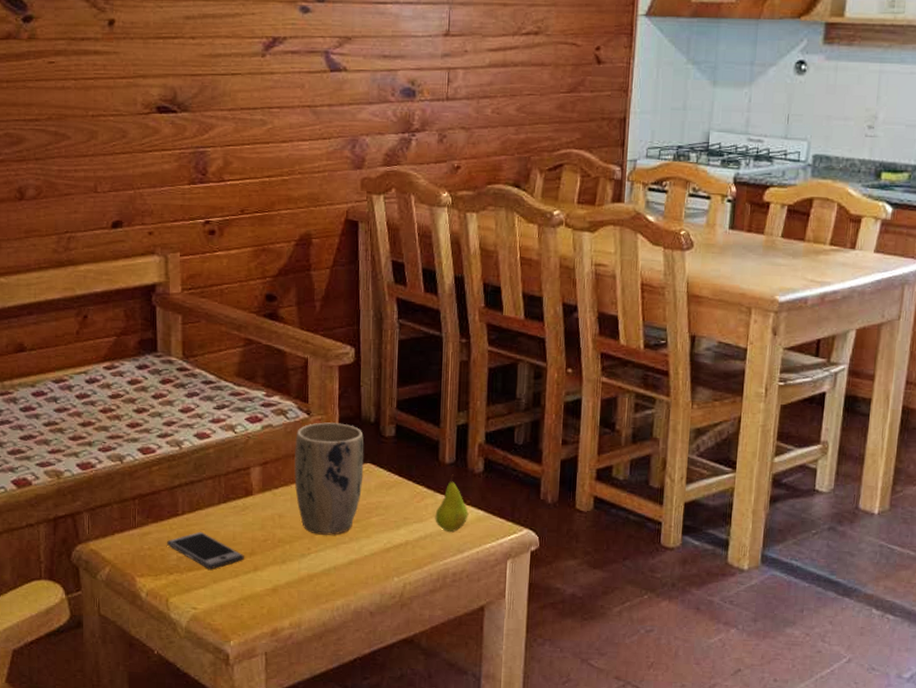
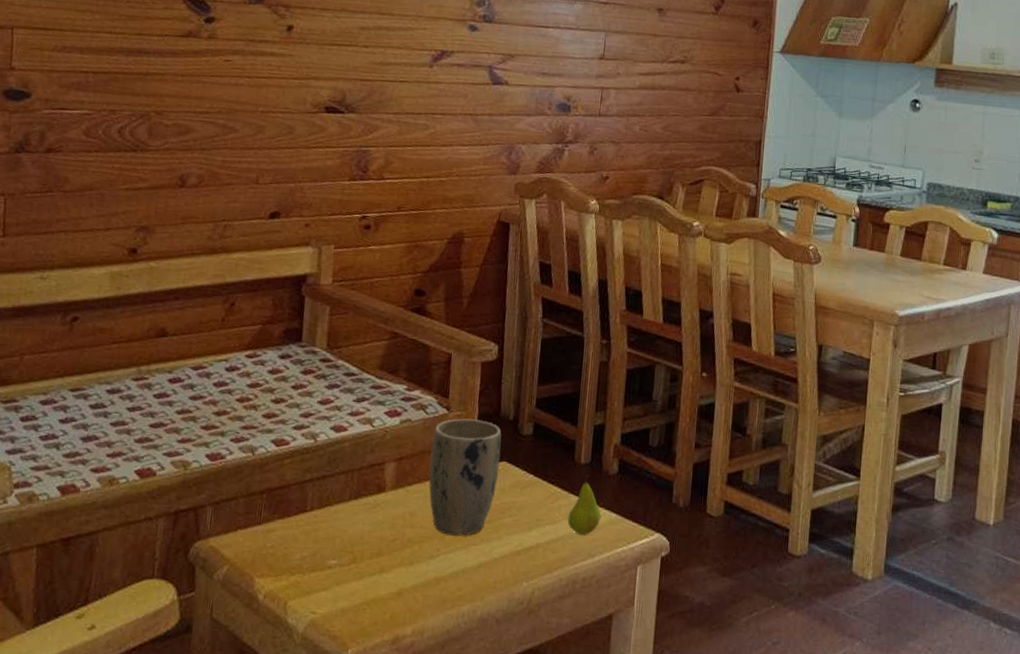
smartphone: present [166,531,244,570] -> none [290,529,371,571]

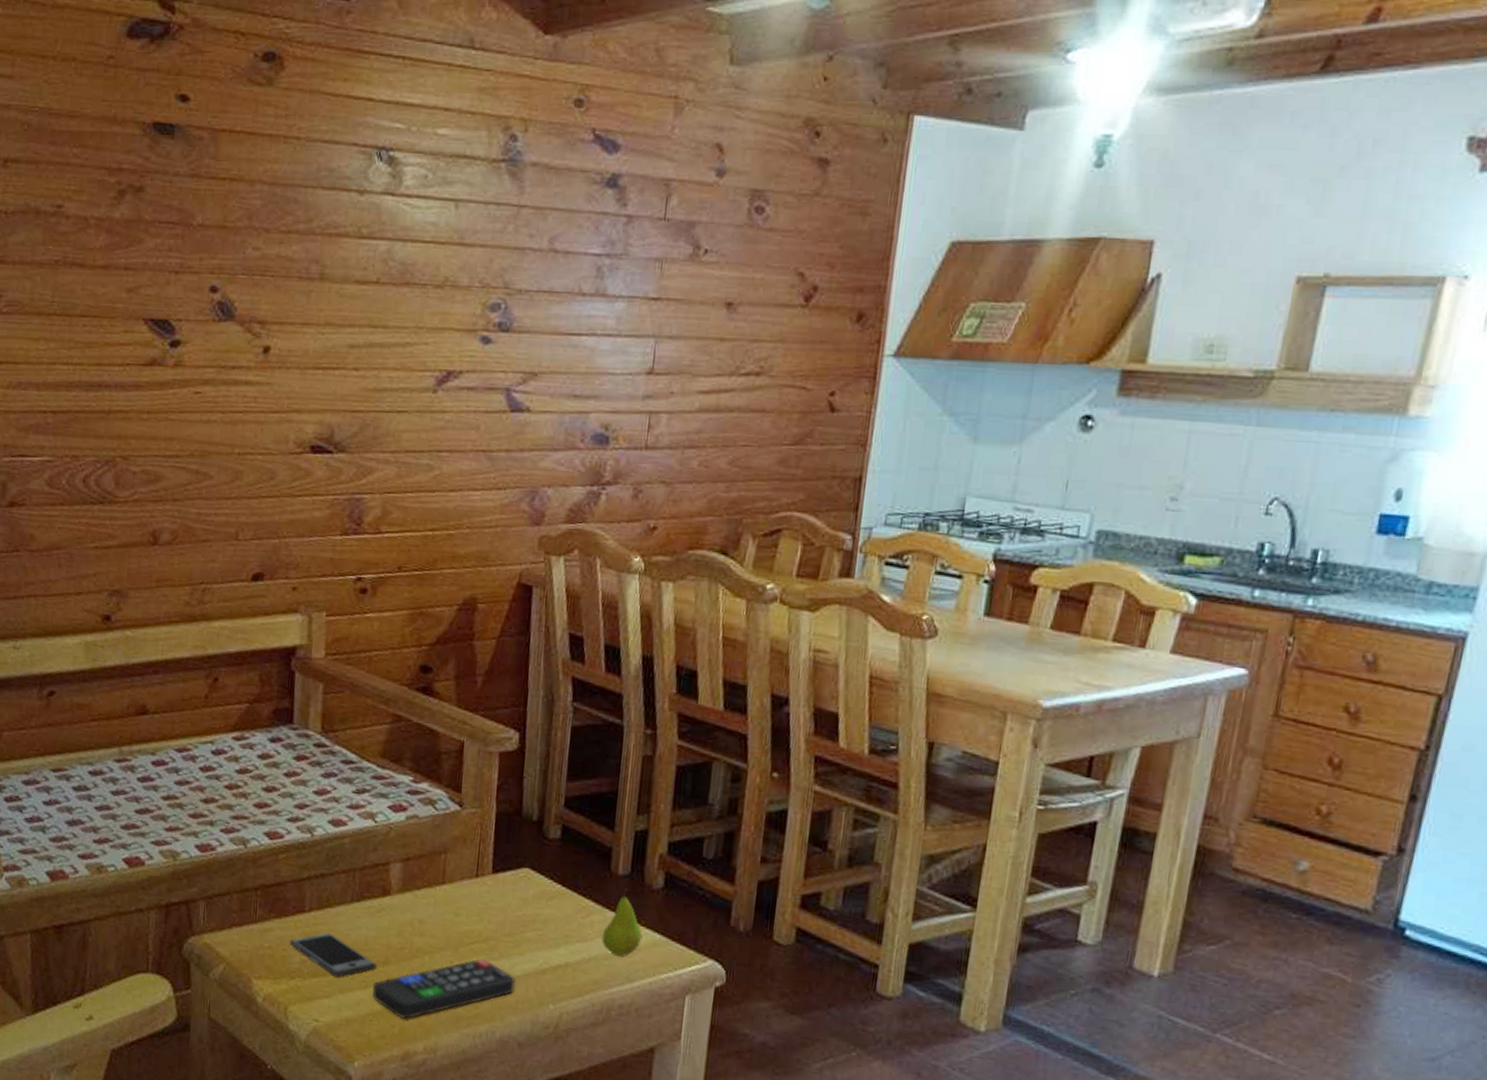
smartphone: none [290,529,371,571] -> present [289,932,377,977]
remote control: none [365,545,494,606] -> present [371,959,516,1020]
plant pot: present [429,418,502,536] -> none [439,816,524,949]

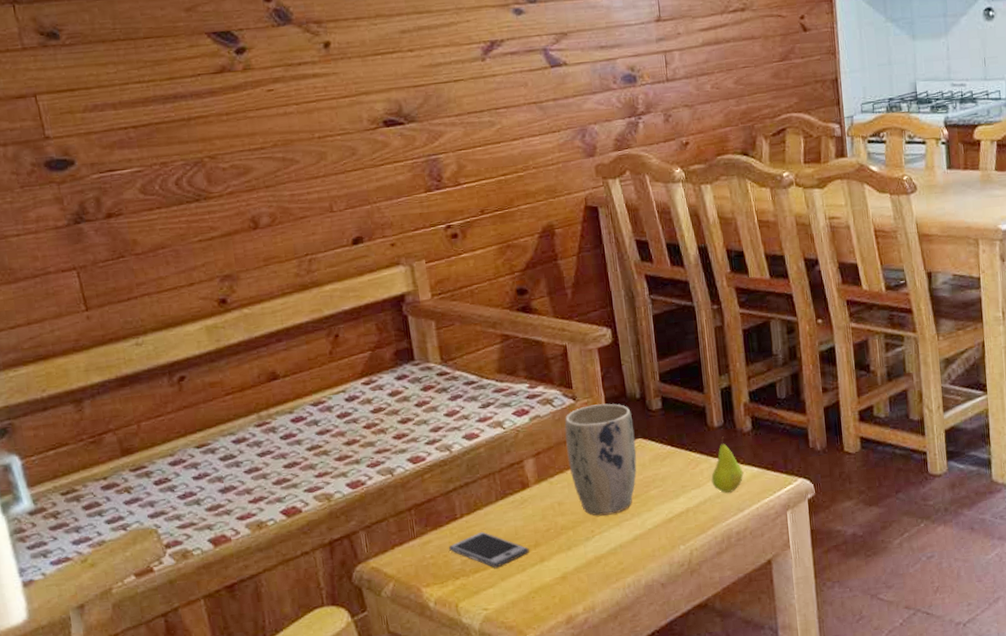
remote control: present [371,959,516,1020] -> none [528,522,650,590]
plant pot: none [439,816,524,949] -> present [564,403,637,516]

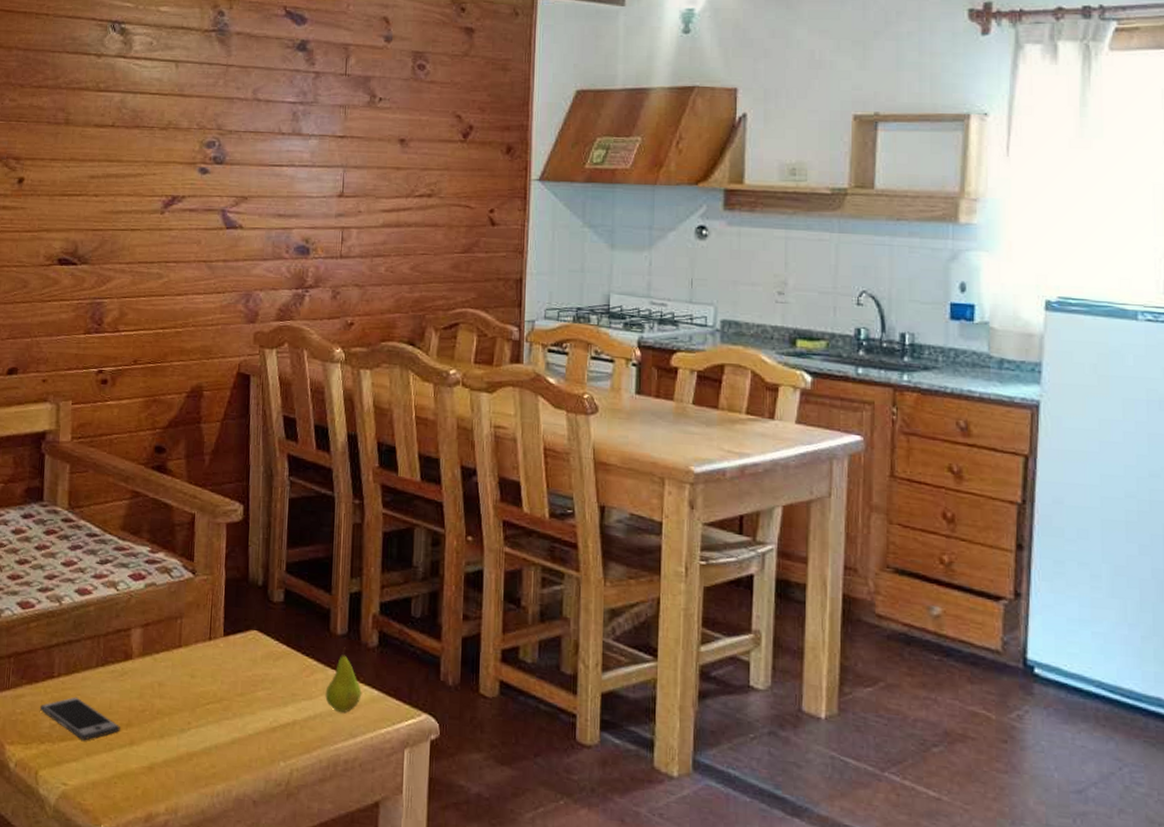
plant pot: present [564,403,637,516] -> none [176,583,251,709]

